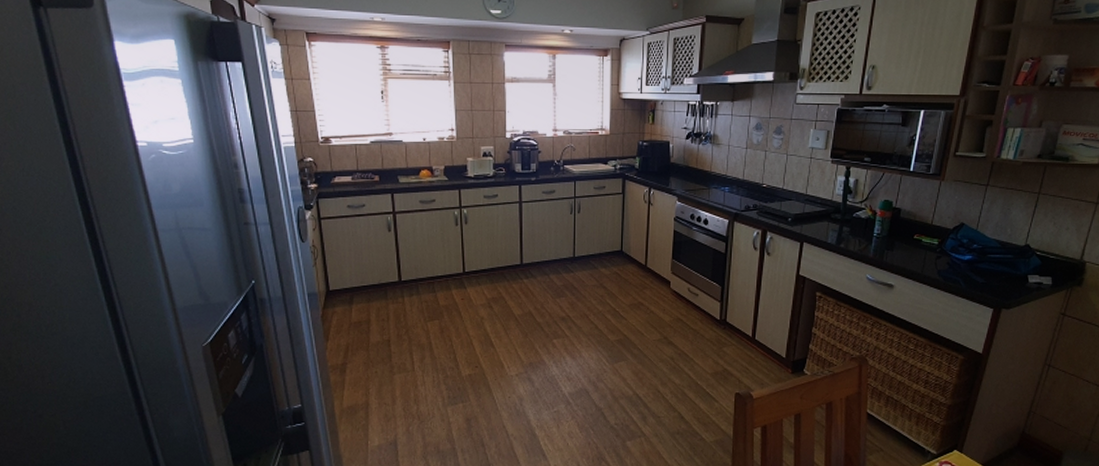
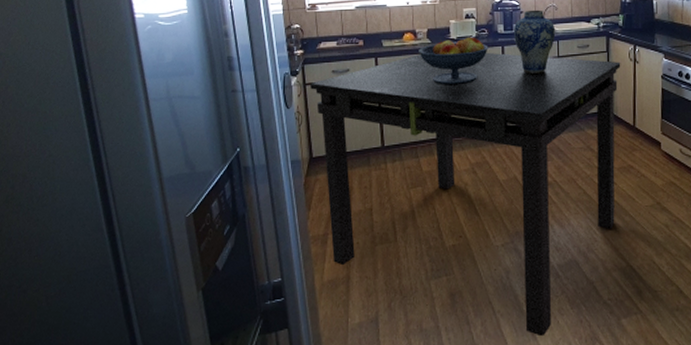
dining table: none [325,191,636,457] -> present [310,52,621,337]
fruit bowl: none [436,175,506,222] -> present [419,37,488,84]
vase: none [532,150,573,213] -> present [514,9,556,74]

